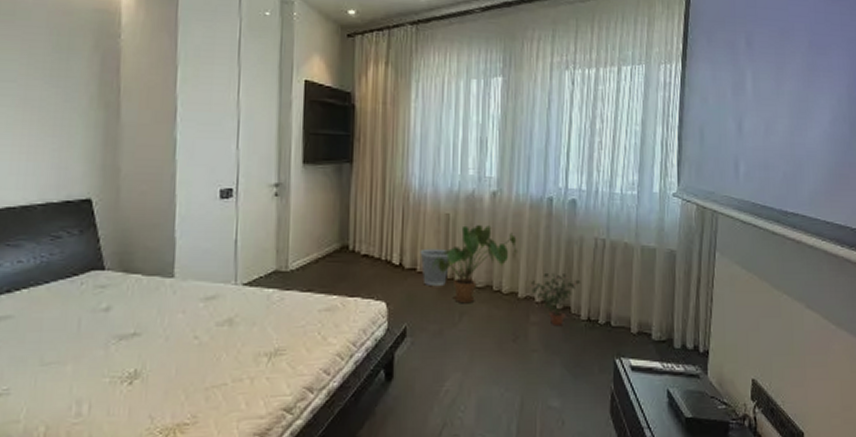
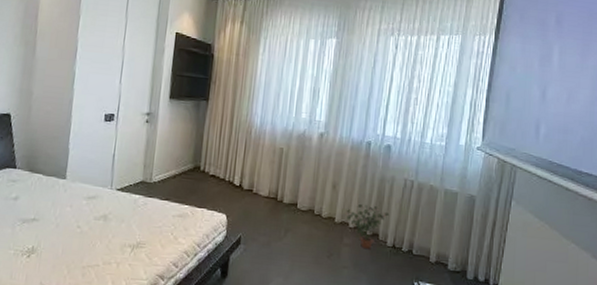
wastebasket: present [420,248,449,287] -> none [256,174,280,207]
house plant: present [433,225,517,304] -> none [266,158,338,223]

